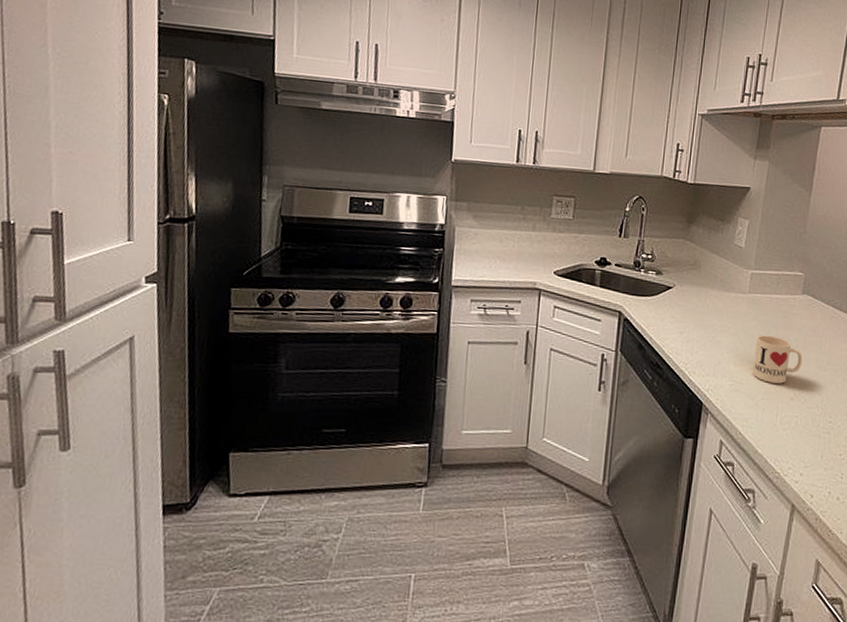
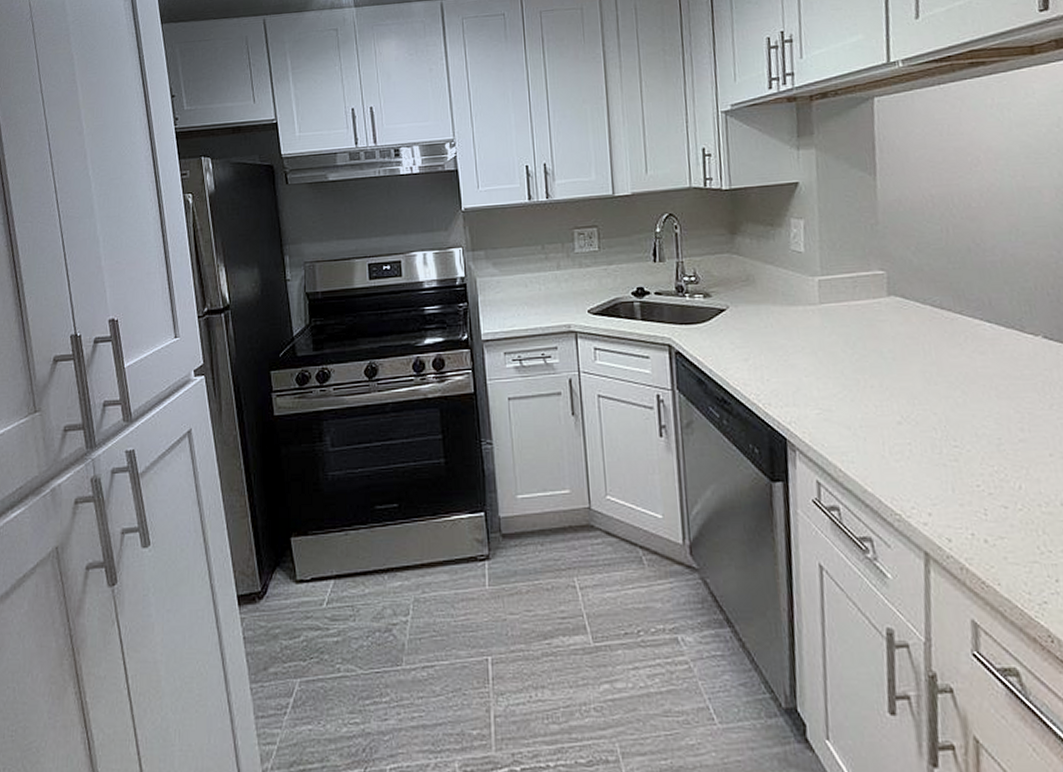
mug: present [752,335,803,384] -> none [839,350,905,407]

